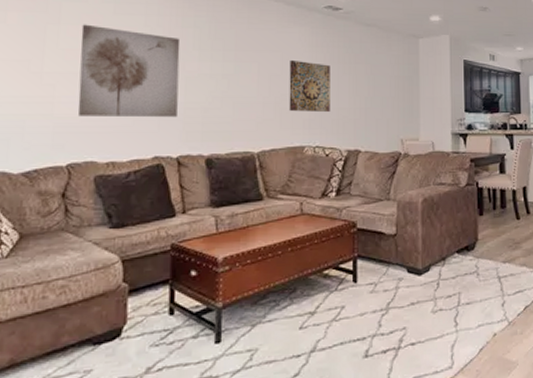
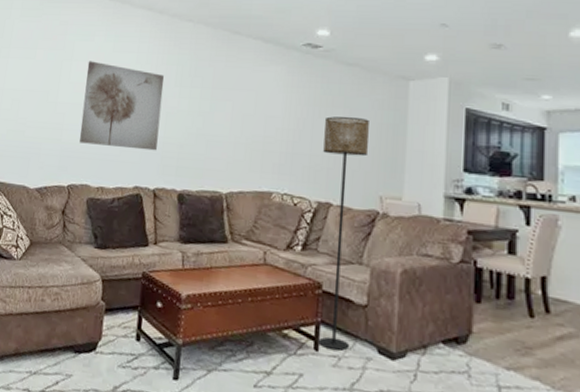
wall art: present [289,59,331,112] -> none [259,99,305,158]
floor lamp: none [350,71,389,279] -> present [319,116,369,351]

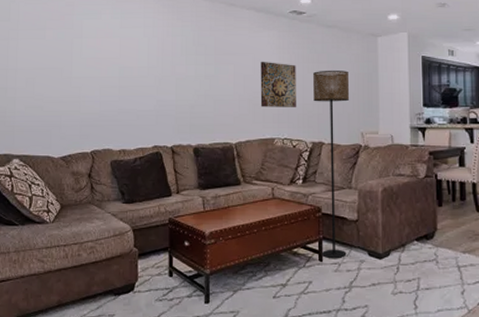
wall art: present [79,61,164,151] -> none [97,37,171,113]
wall art: none [259,99,305,158] -> present [260,61,296,107]

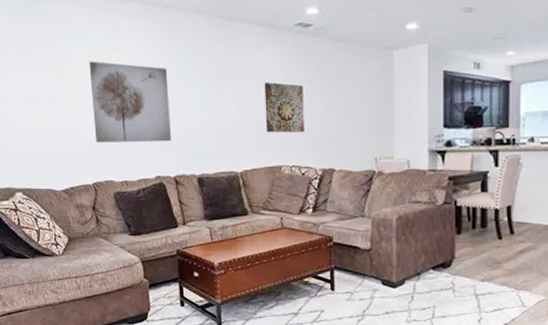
wall art: none [97,37,171,113] -> present [89,61,171,143]
floor lamp: present [313,70,350,259] -> none [322,89,363,288]

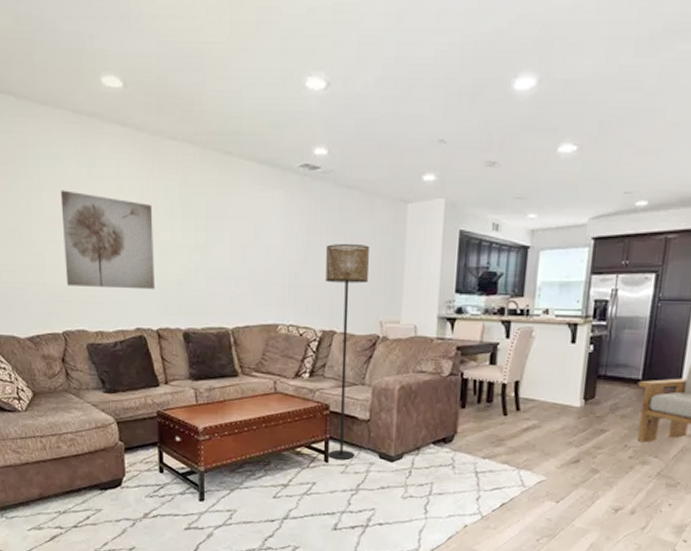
wall art: present [264,82,304,133] -> none [262,228,306,288]
floor lamp: none [322,89,363,288] -> present [326,243,369,461]

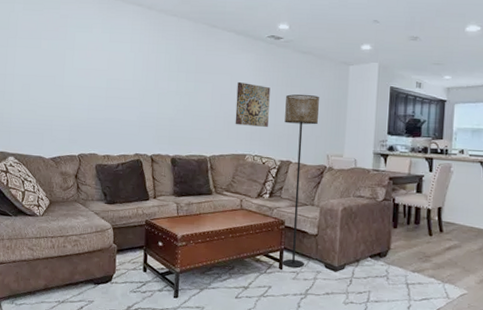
wall art: present [60,190,154,290] -> none [85,50,155,125]
wall art: none [262,228,306,288] -> present [235,81,270,127]

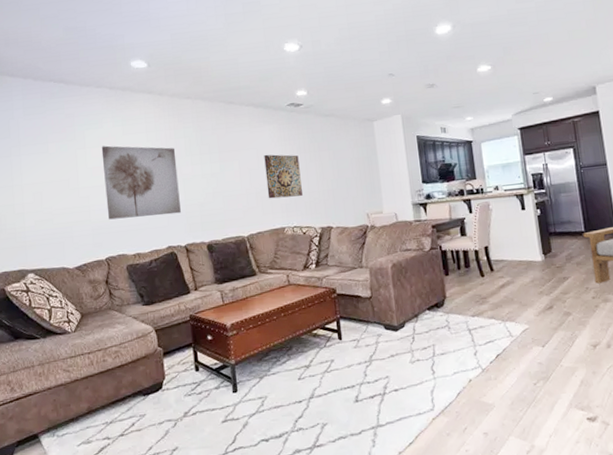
wall art: none [85,50,155,125] -> present [101,145,181,220]
floor lamp: present [283,94,319,268] -> none [316,156,364,337]

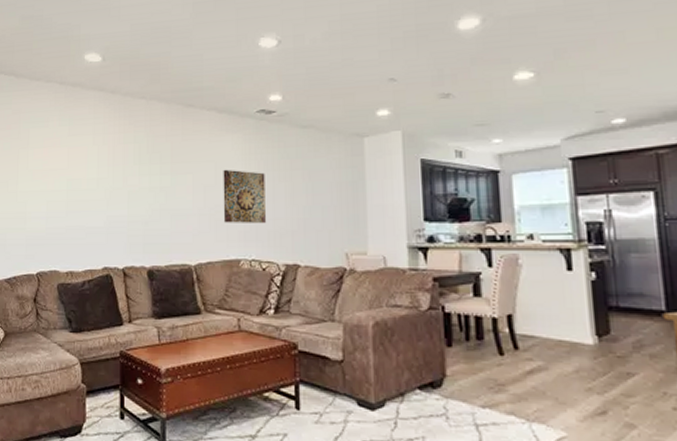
wall art: present [101,145,181,220] -> none [43,147,123,231]

